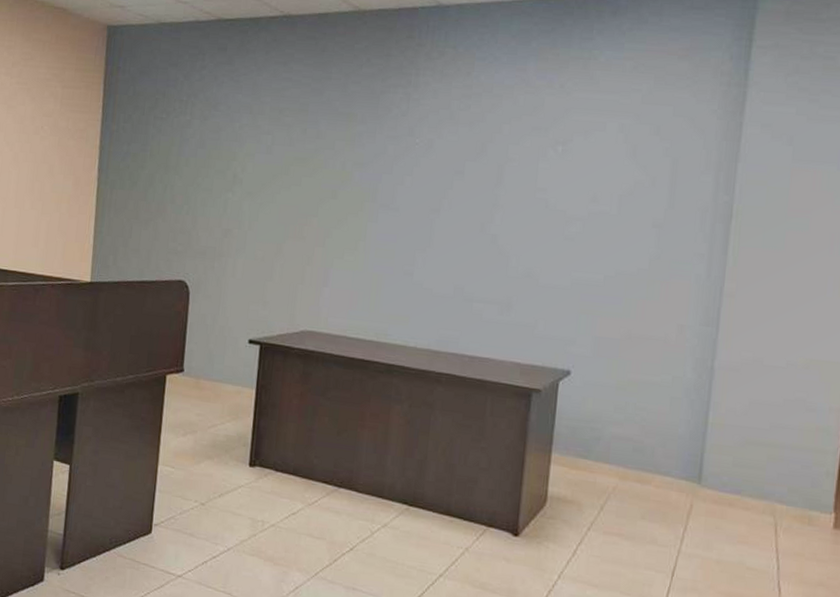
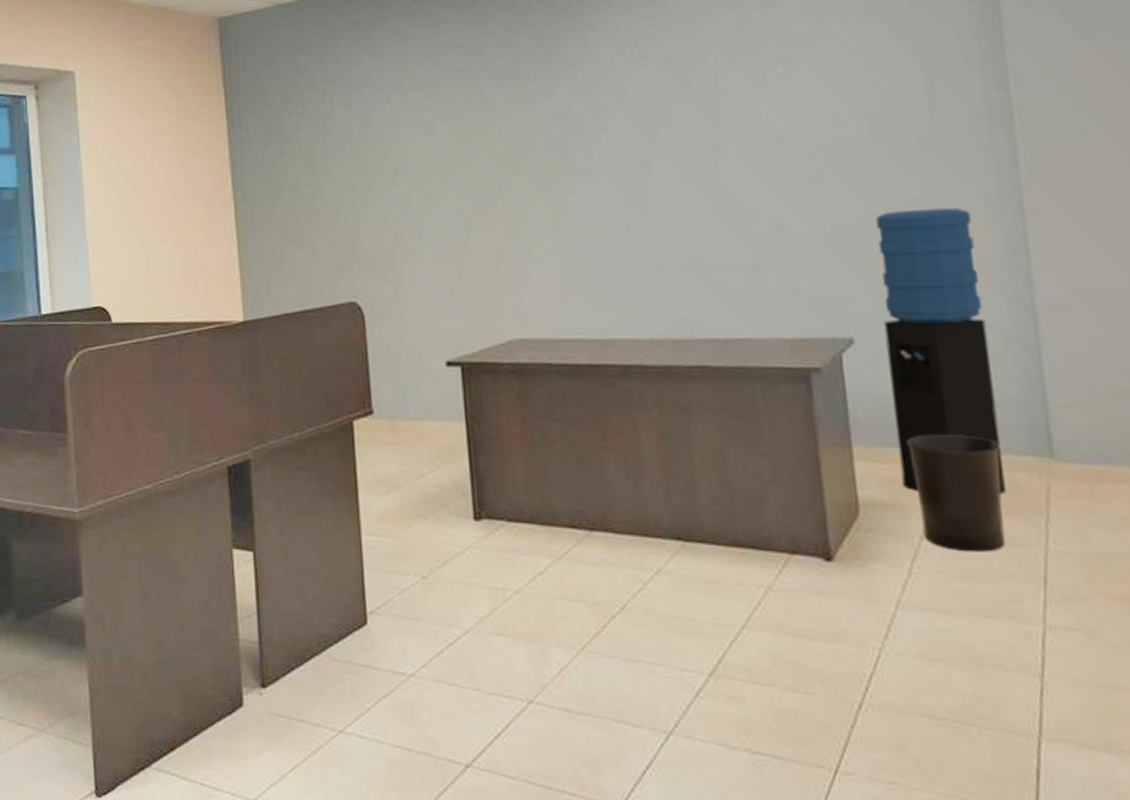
water cooler: none [583,276,681,505] -> present [875,207,1006,494]
waste bin: none [591,452,663,546] -> present [906,433,1006,552]

